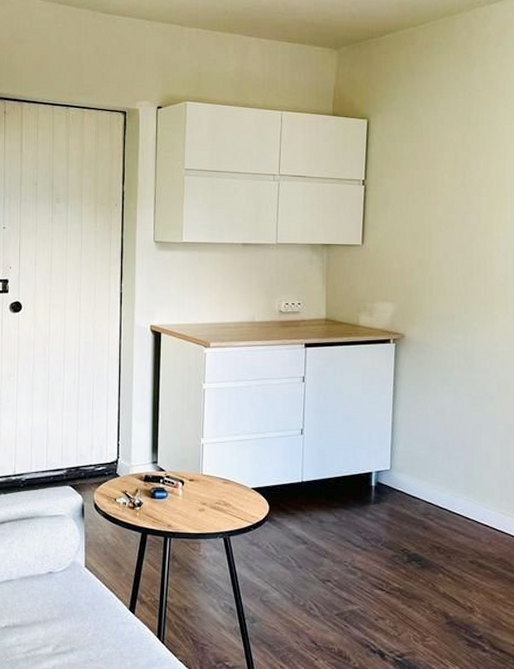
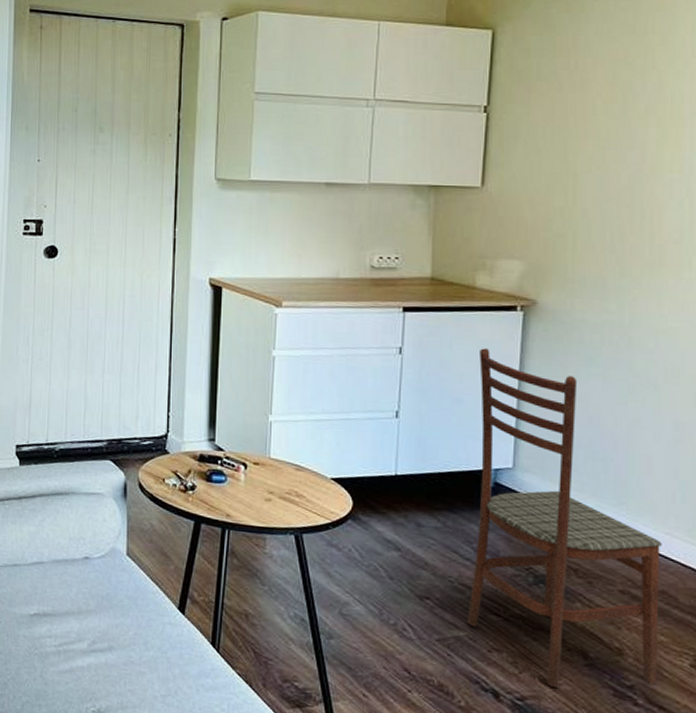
dining chair: none [359,374,499,645] -> present [468,348,662,689]

